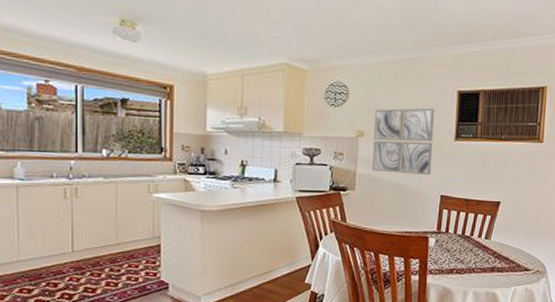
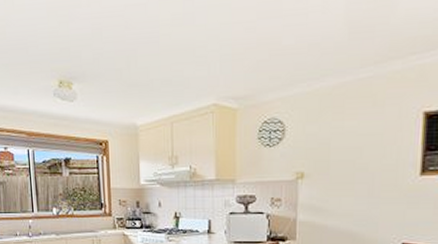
wall art: present [372,108,434,176] -> none [315,137,392,220]

